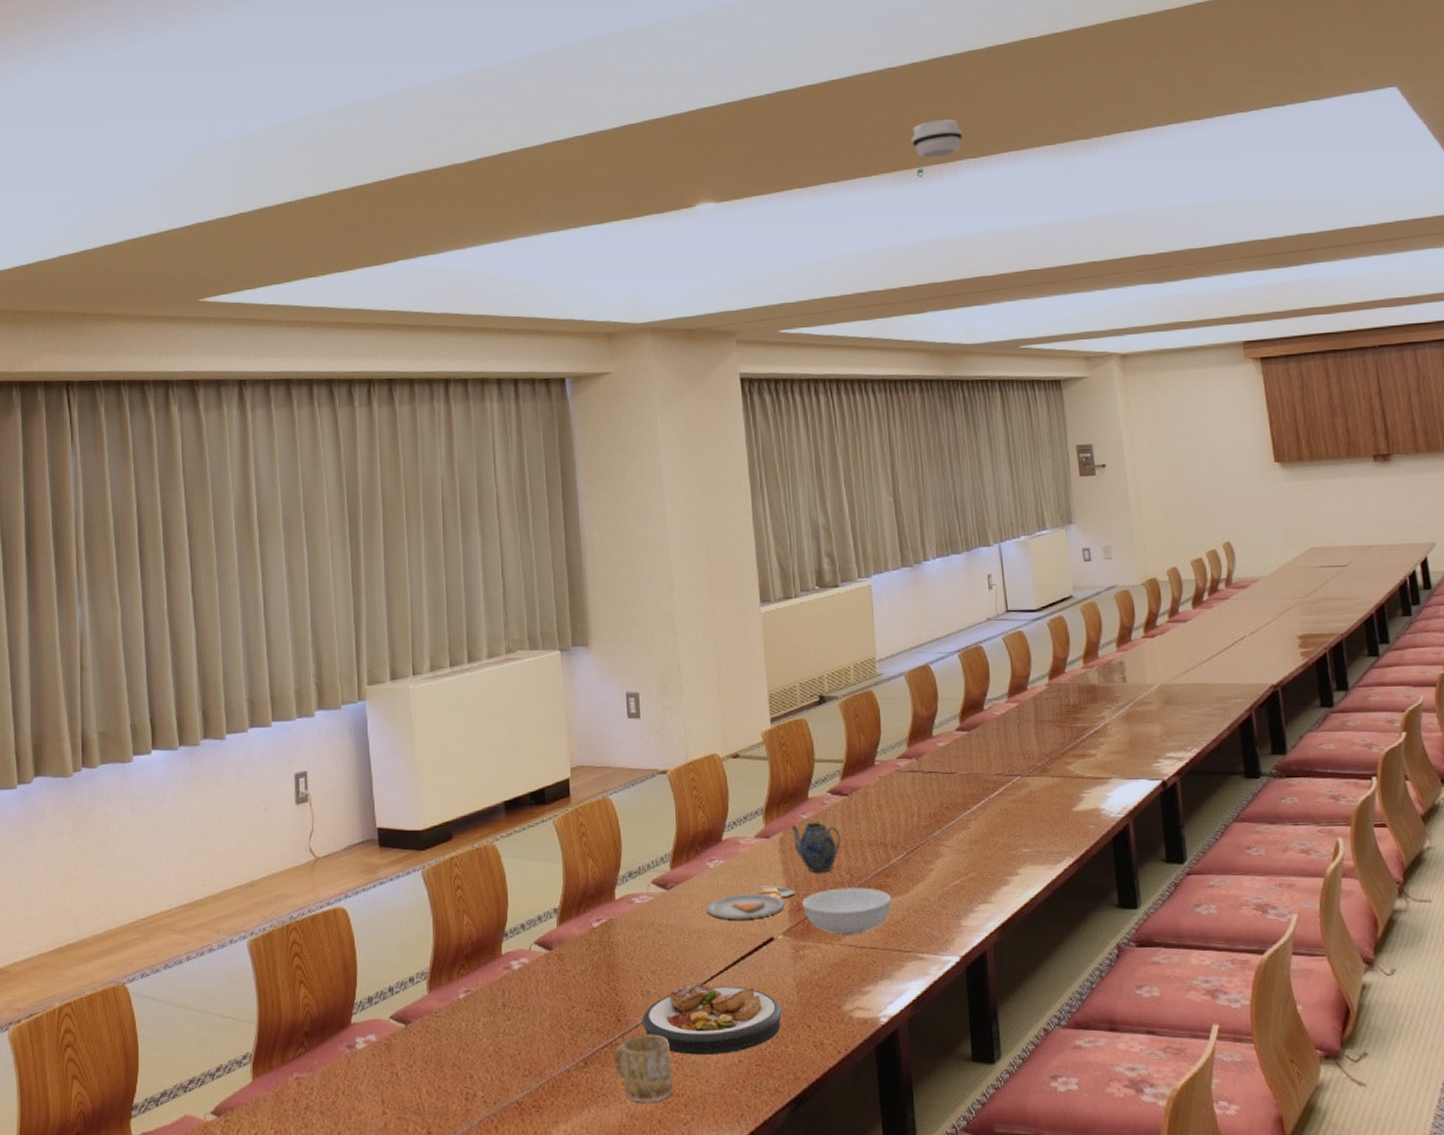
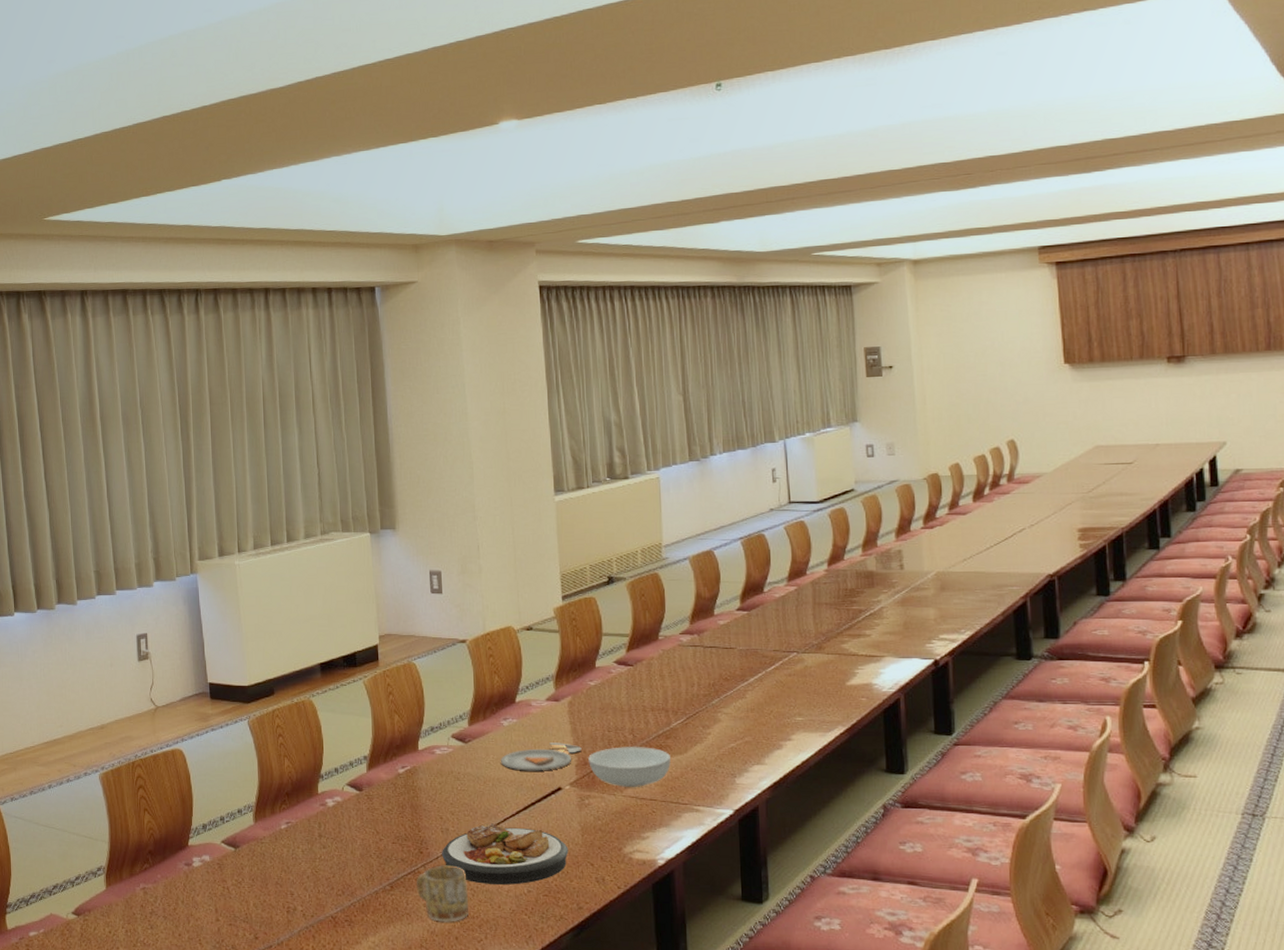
teapot: present [790,822,841,873] -> none [578,688,625,733]
smoke detector: present [911,119,963,159] -> none [710,33,762,73]

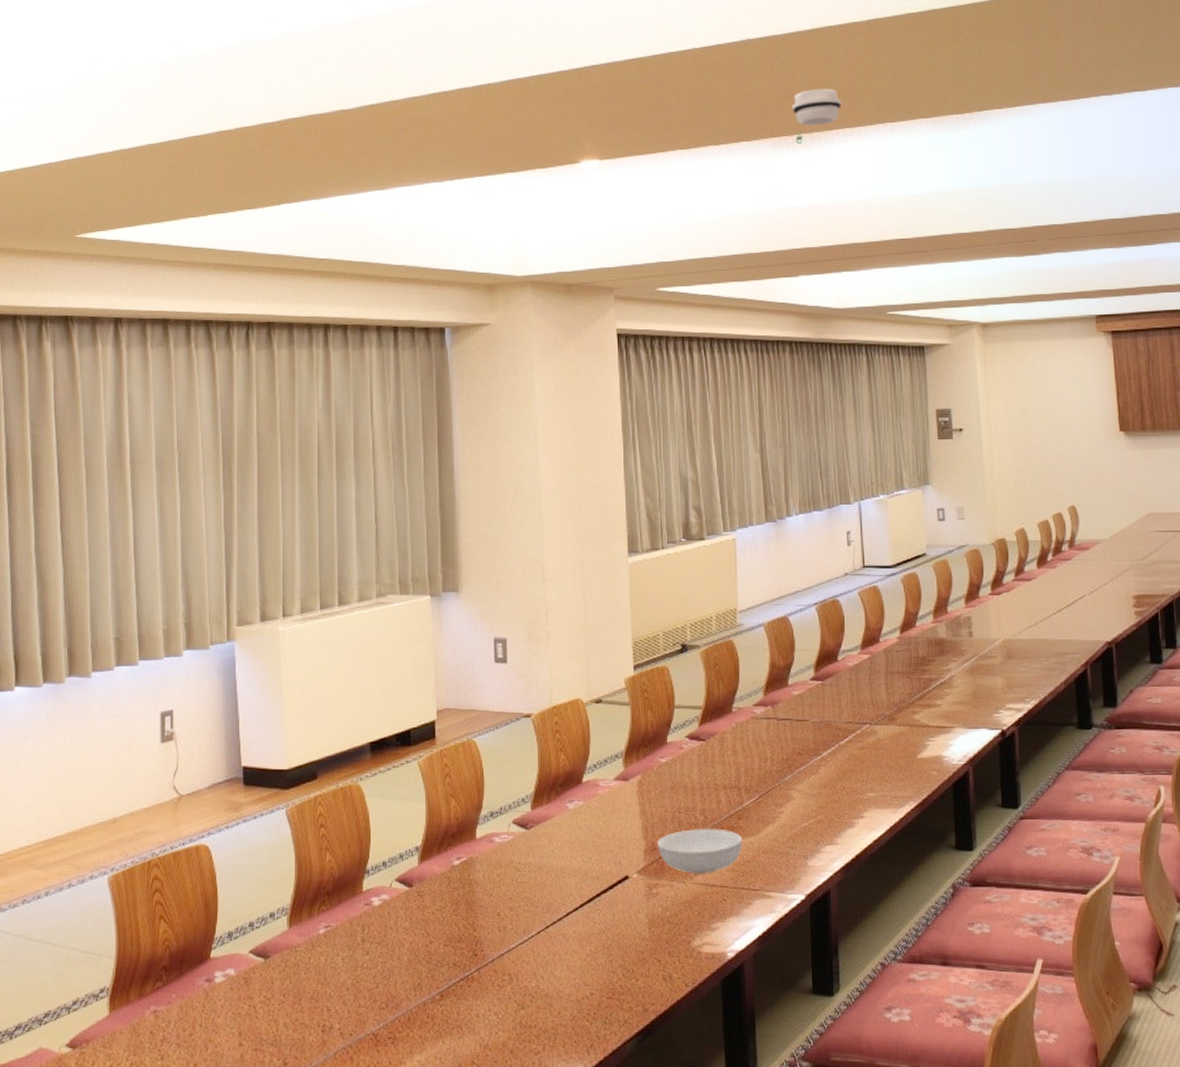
mug: present [416,865,468,922] -> none [468,968,525,1034]
plate: present [442,823,569,885] -> none [498,919,635,988]
dinner plate: present [501,742,582,771] -> none [565,826,651,859]
smoke detector: none [710,33,762,73] -> present [792,88,841,126]

